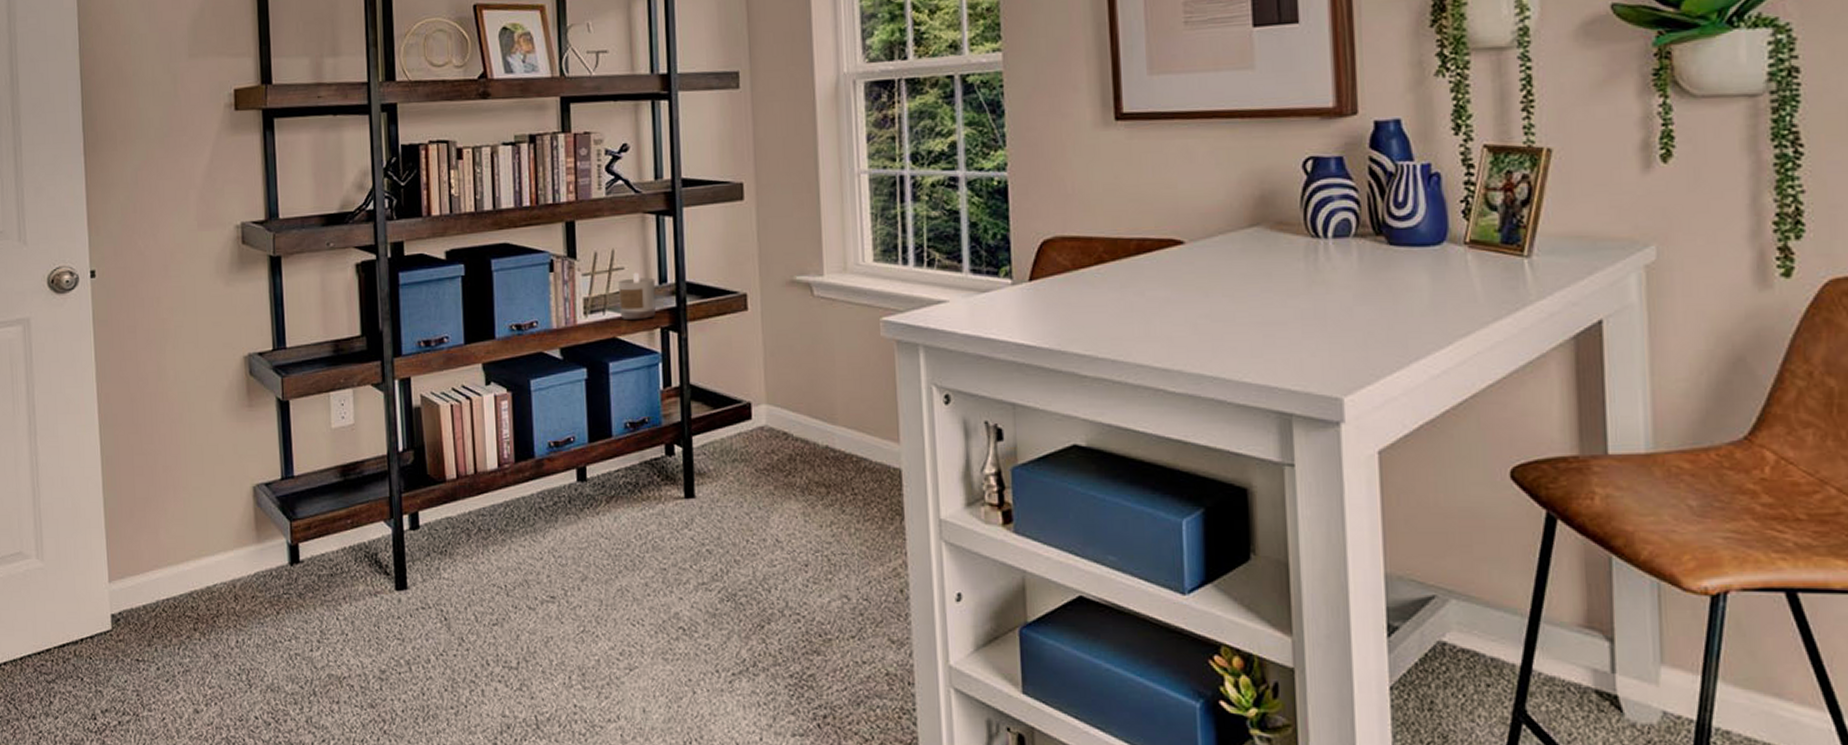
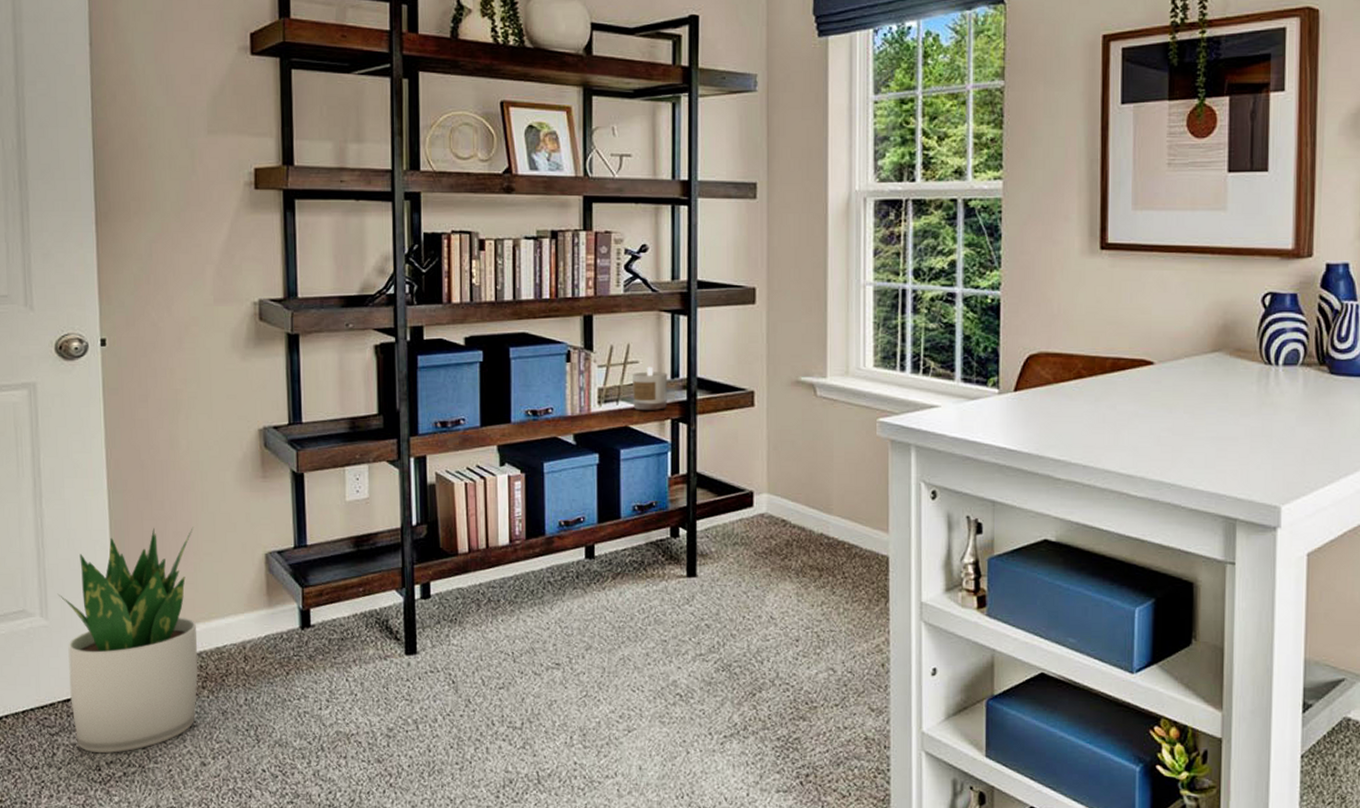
planter: none [52,460,190,702] -> present [57,527,198,754]

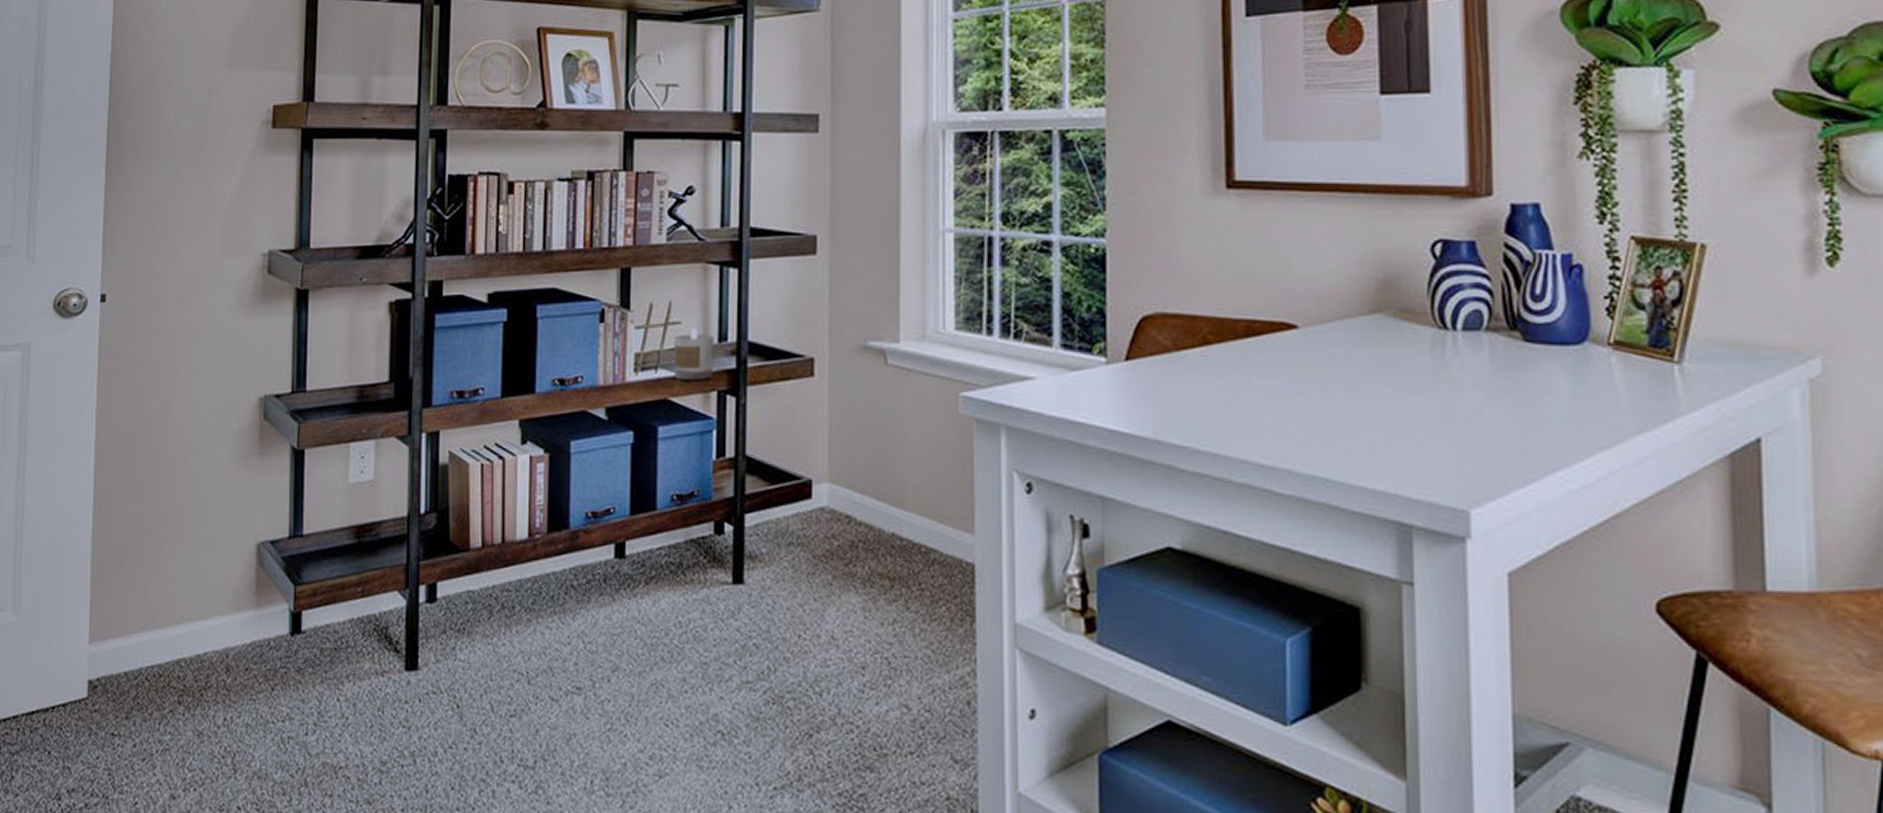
planter: present [57,527,198,754] -> none [32,510,182,780]

